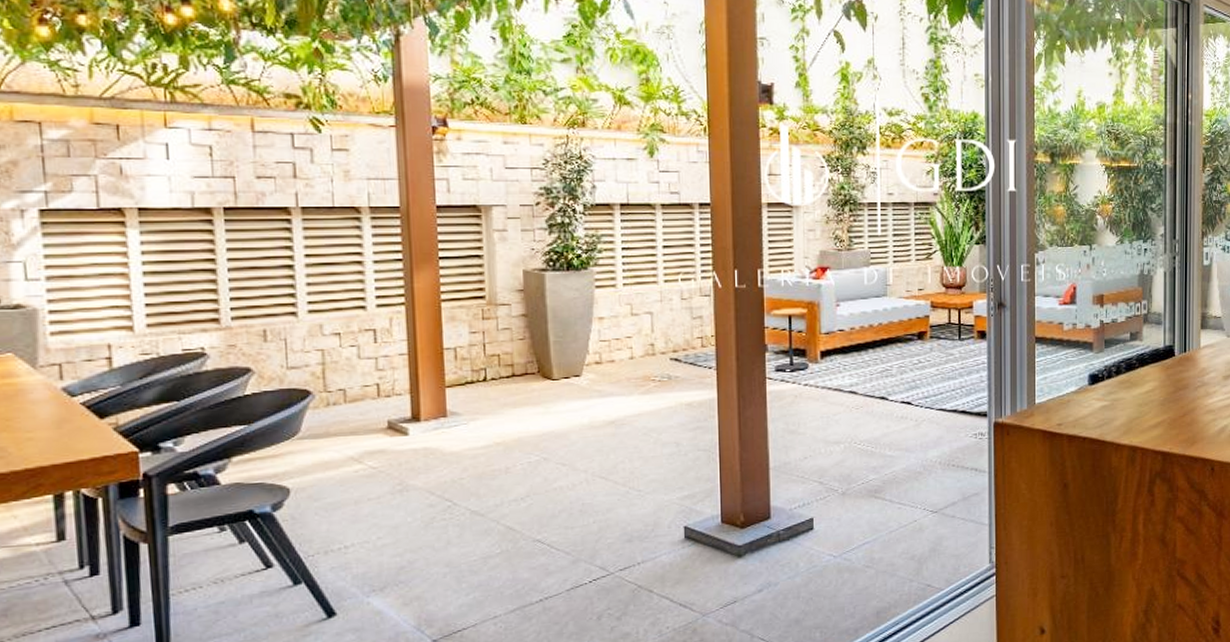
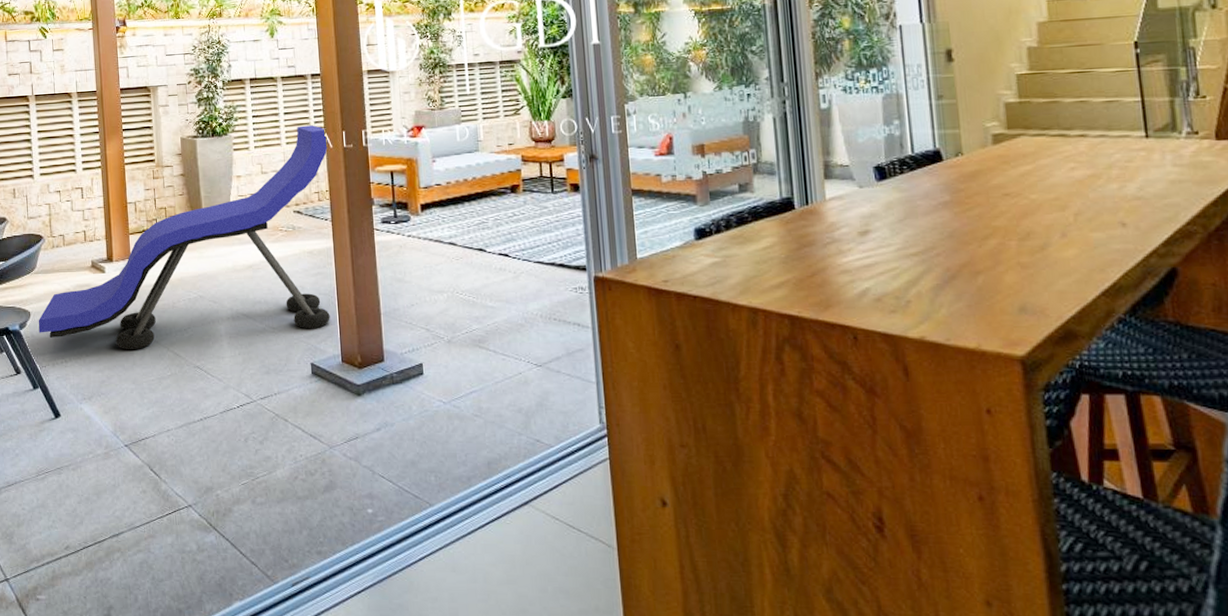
lounge chair: none [302,261,717,528] -> present [38,125,330,350]

